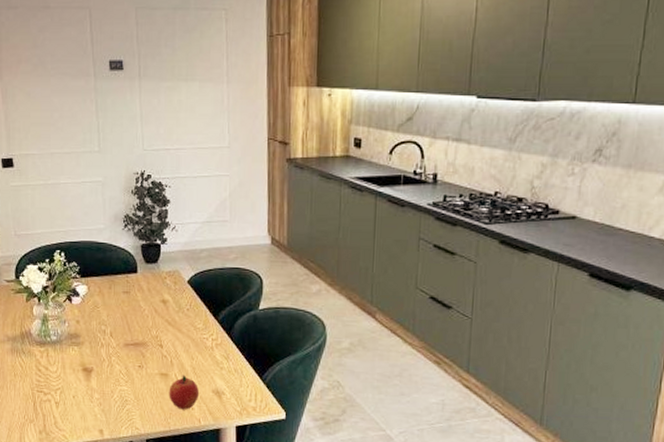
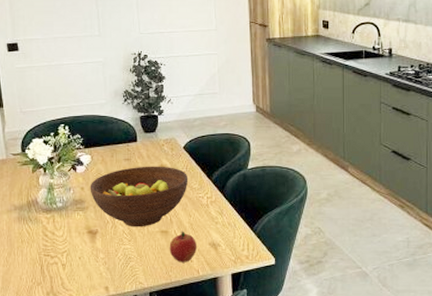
fruit bowl: none [85,300,192,368] -> present [90,166,189,227]

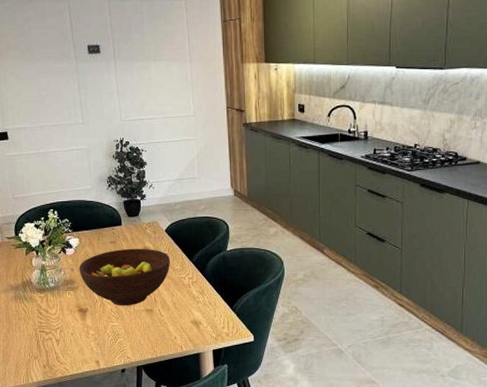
apple: present [169,231,196,263] -> none [154,309,180,339]

